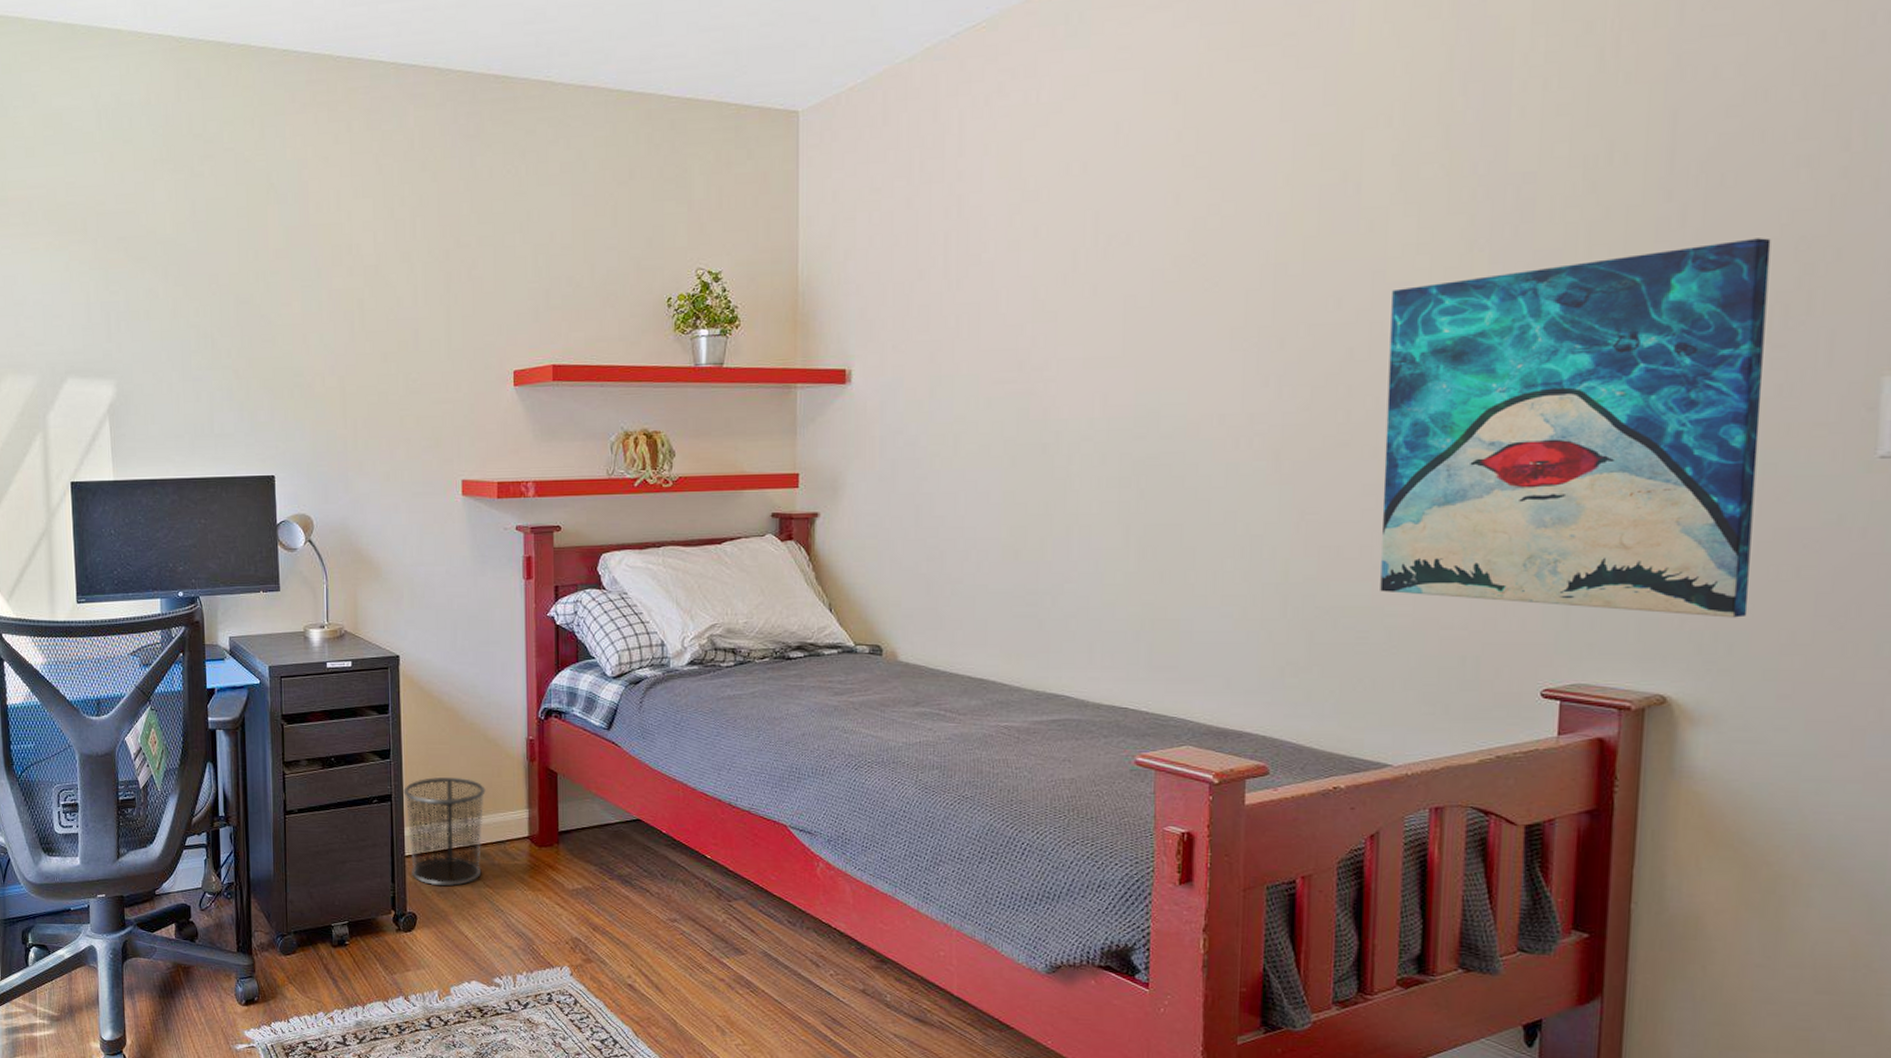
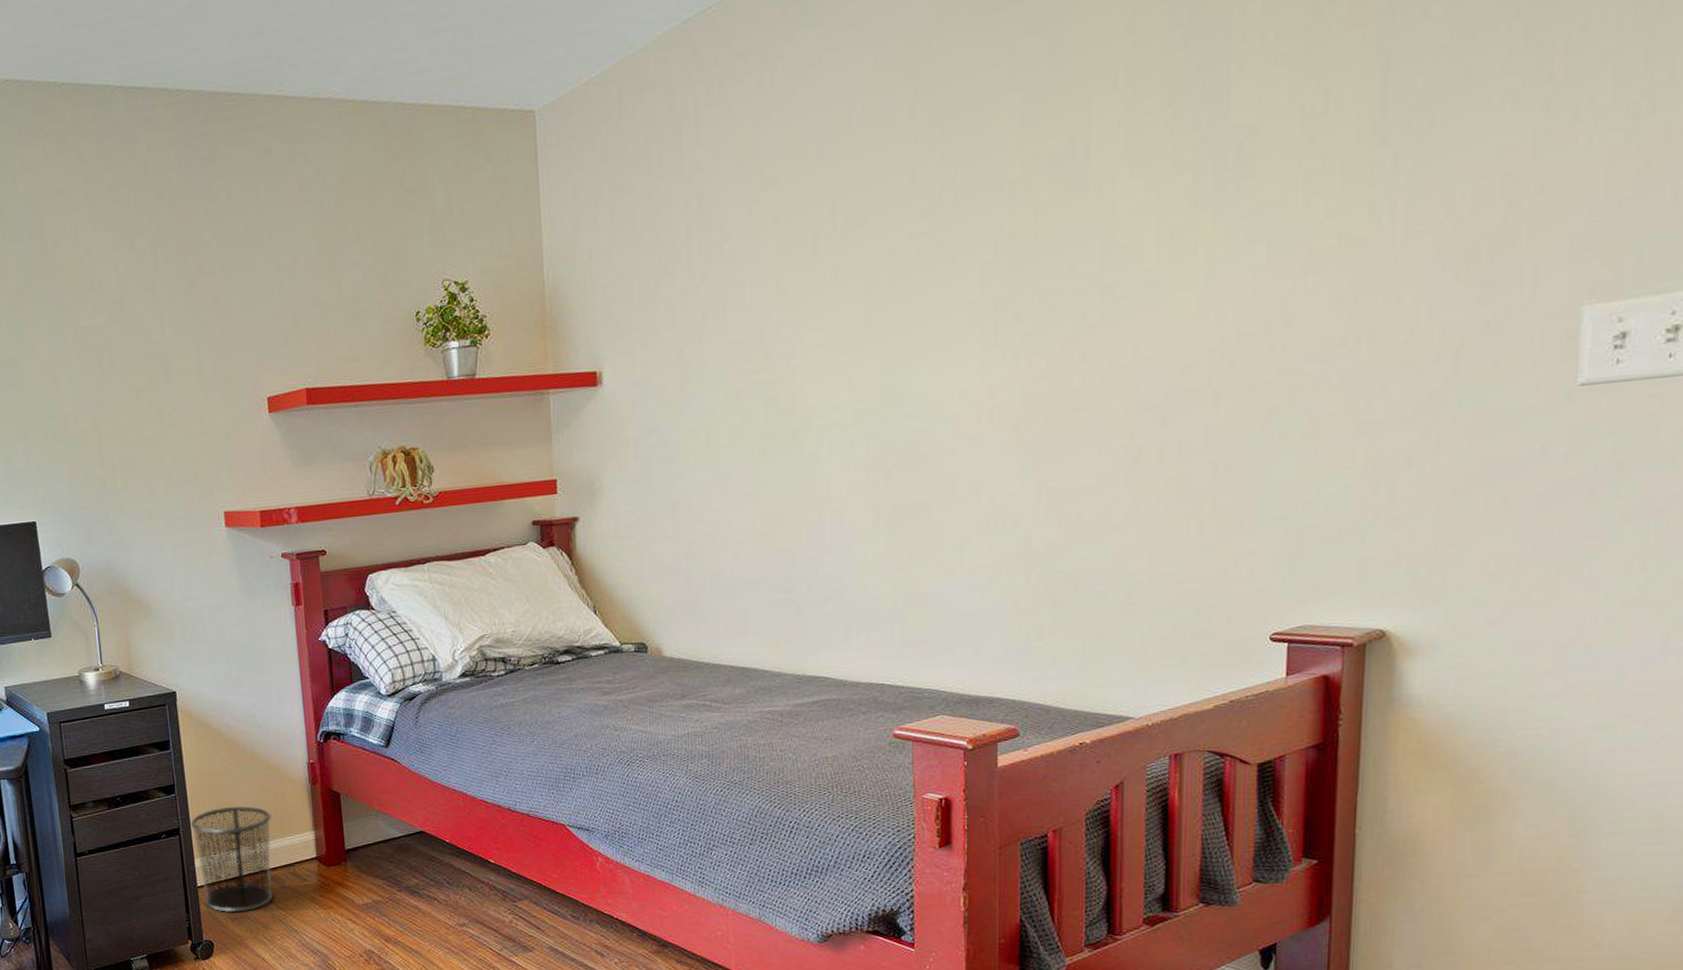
wall art: present [1380,238,1771,618] -> none [1118,176,1479,552]

